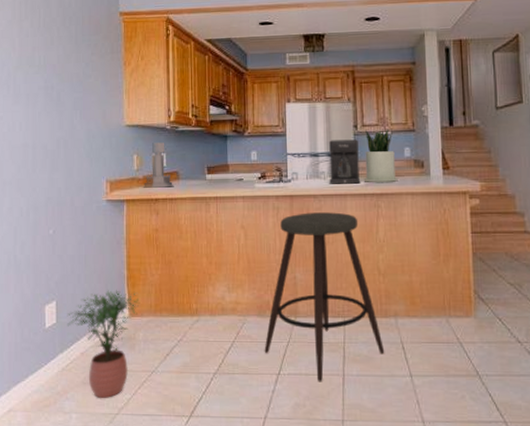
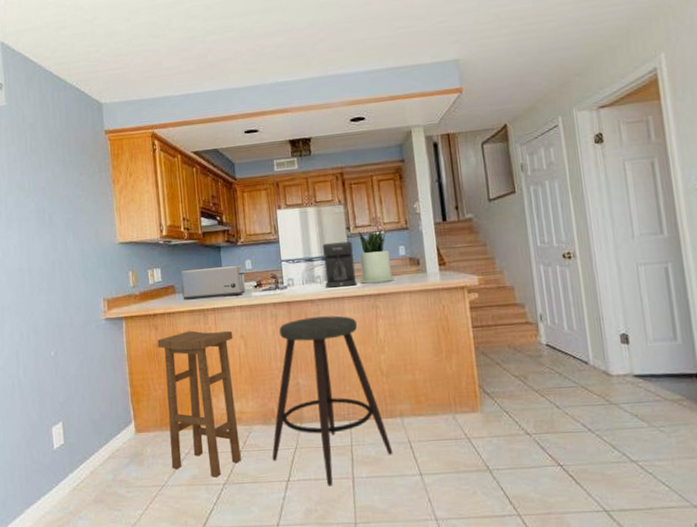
potted plant: present [67,290,140,398] -> none [74,407,145,515]
paper towel holder: present [142,142,174,189] -> none [140,257,171,305]
bar stool: none [157,218,234,366] -> present [157,330,241,477]
toaster: none [185,155,250,187] -> present [180,264,246,300]

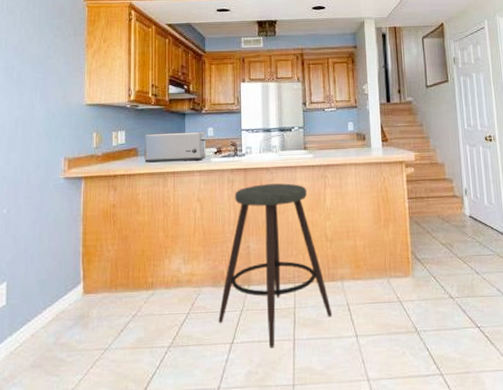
bar stool: present [157,330,241,477] -> none [115,193,190,340]
coffee maker: present [322,241,357,288] -> none [280,115,309,157]
planter: present [358,228,396,284] -> none [312,105,344,156]

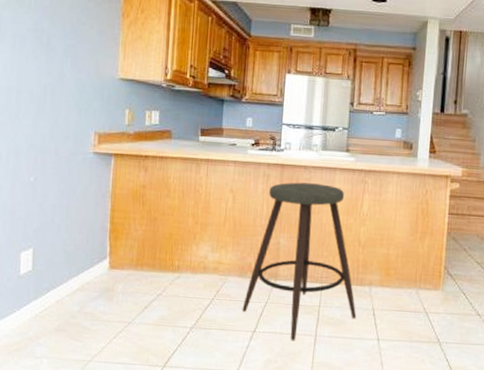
toaster: present [144,131,206,163] -> none [178,116,244,151]

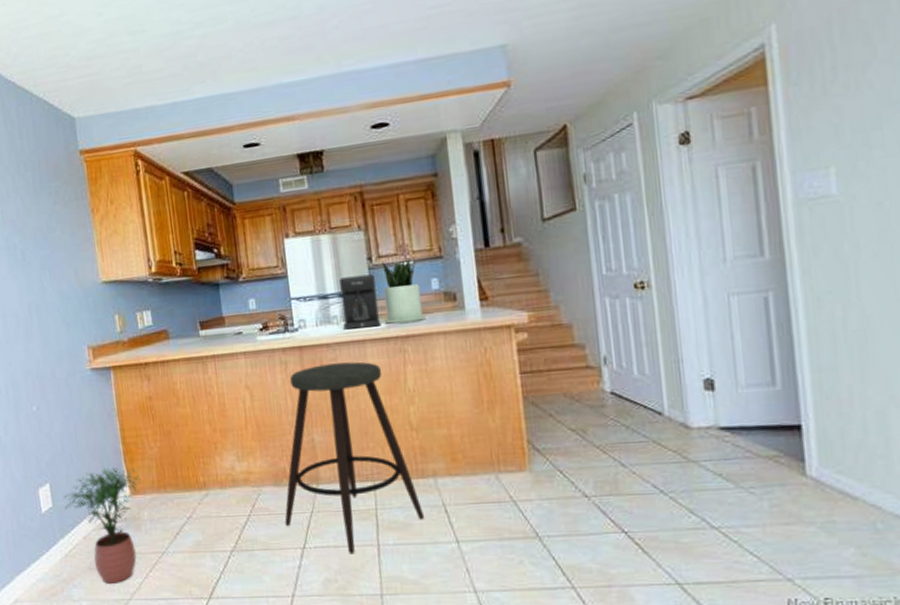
potted plant: none [43,241,121,346] -> present [63,467,141,584]
coffee maker: none [321,114,353,159] -> present [339,274,381,330]
planter: none [354,108,388,161] -> present [382,257,428,324]

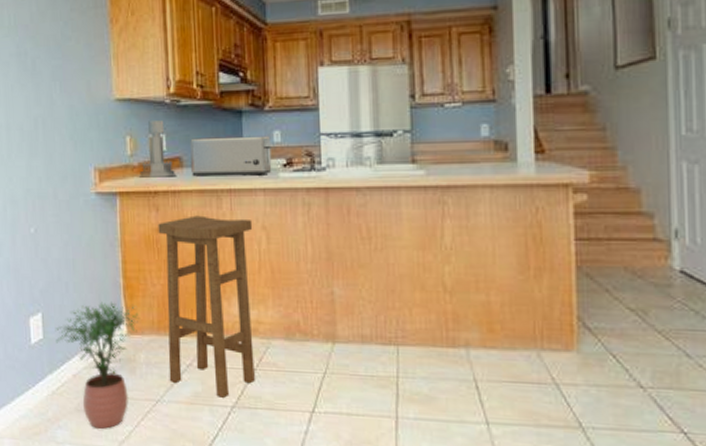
paper towel holder: none [129,298,165,352] -> present [138,120,177,179]
bar stool: none [150,380,250,544] -> present [158,215,255,398]
toaster: none [174,304,250,347] -> present [190,135,272,177]
bar stool: present [284,361,425,555] -> none [294,210,452,425]
coffee maker: present [339,274,381,330] -> none [376,114,420,173]
planter: present [382,257,428,324] -> none [423,98,473,172]

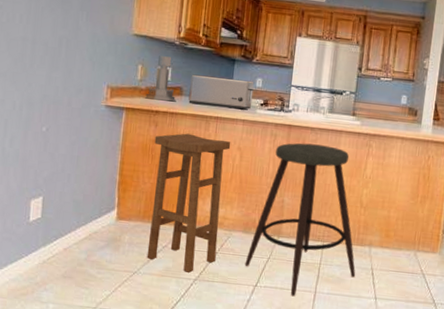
potted plant: present [55,302,139,429] -> none [52,192,129,293]
bar stool: none [294,210,452,425] -> present [244,143,356,297]

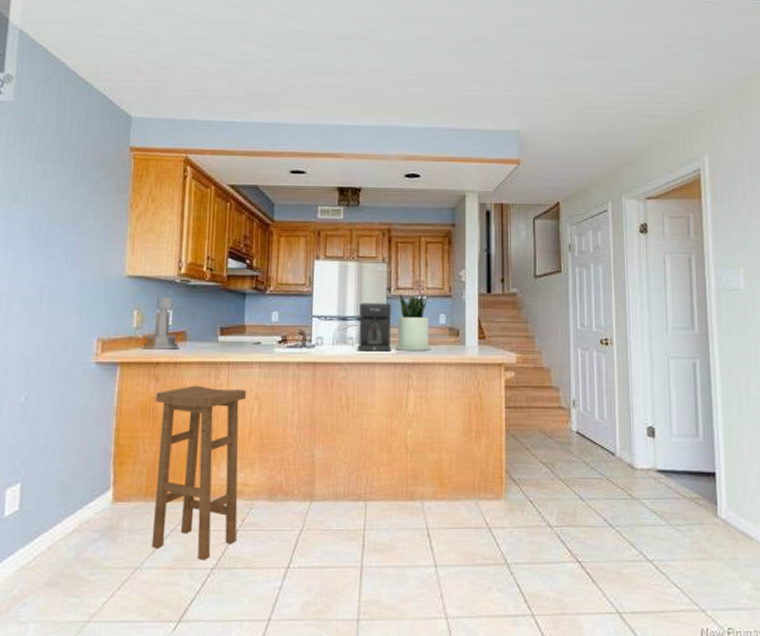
toaster: present [188,74,254,110] -> none [194,315,270,350]
bar stool: present [244,143,356,297] -> none [272,382,409,576]
coffee maker: none [328,78,360,123] -> present [357,303,392,352]
planter: none [360,74,393,126] -> present [394,293,433,352]

